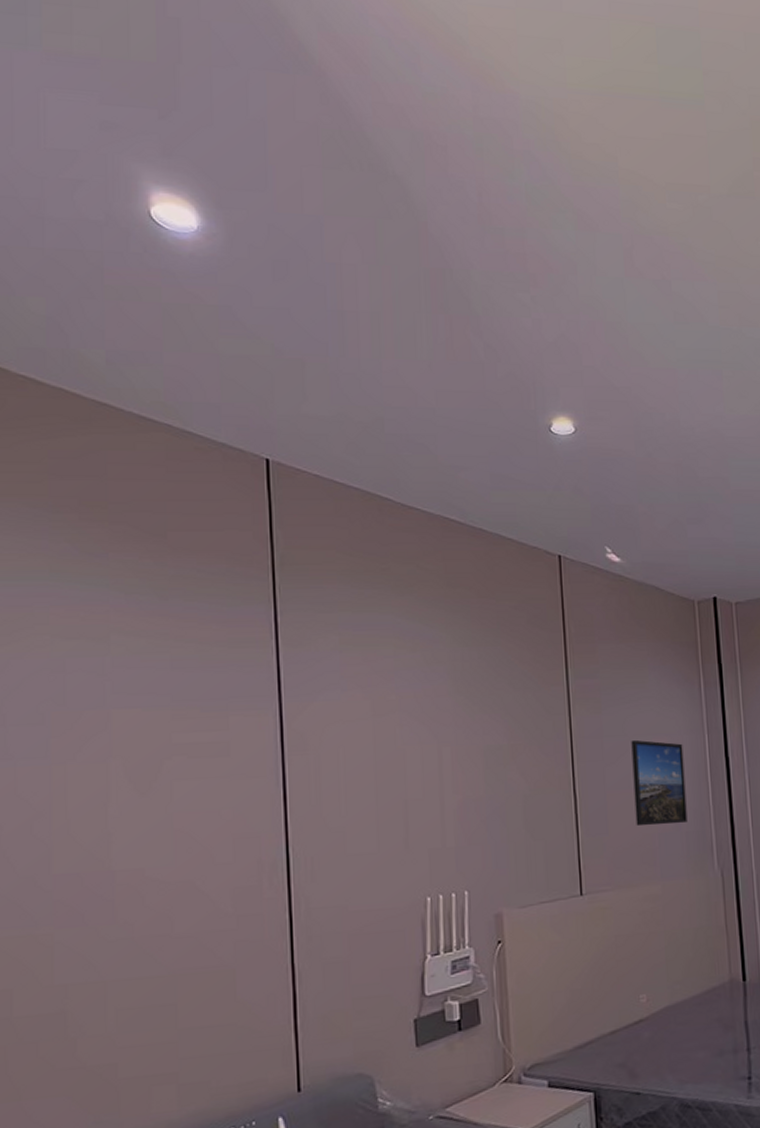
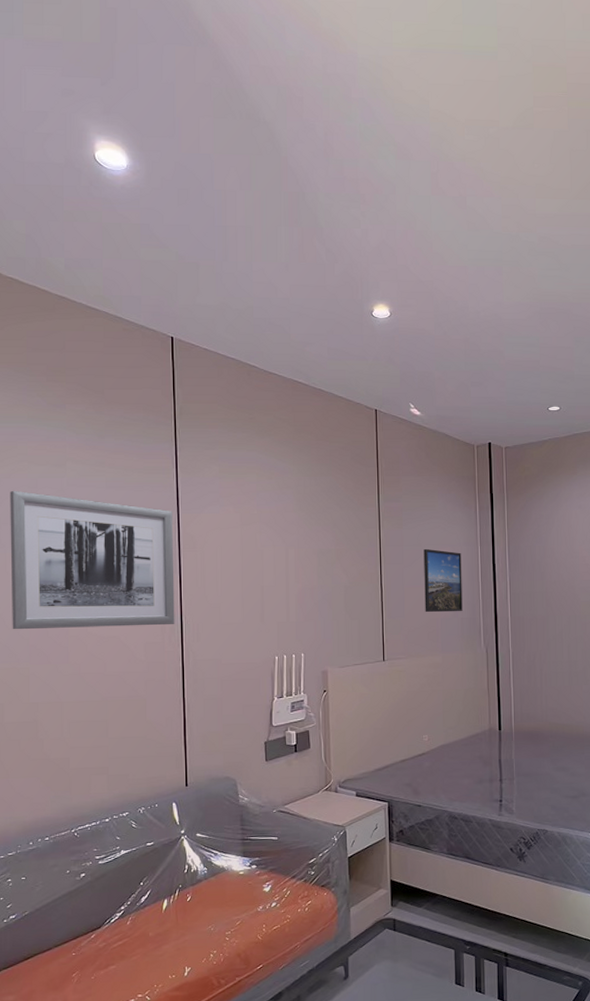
wall art: none [21,676,278,879] -> present [9,490,175,630]

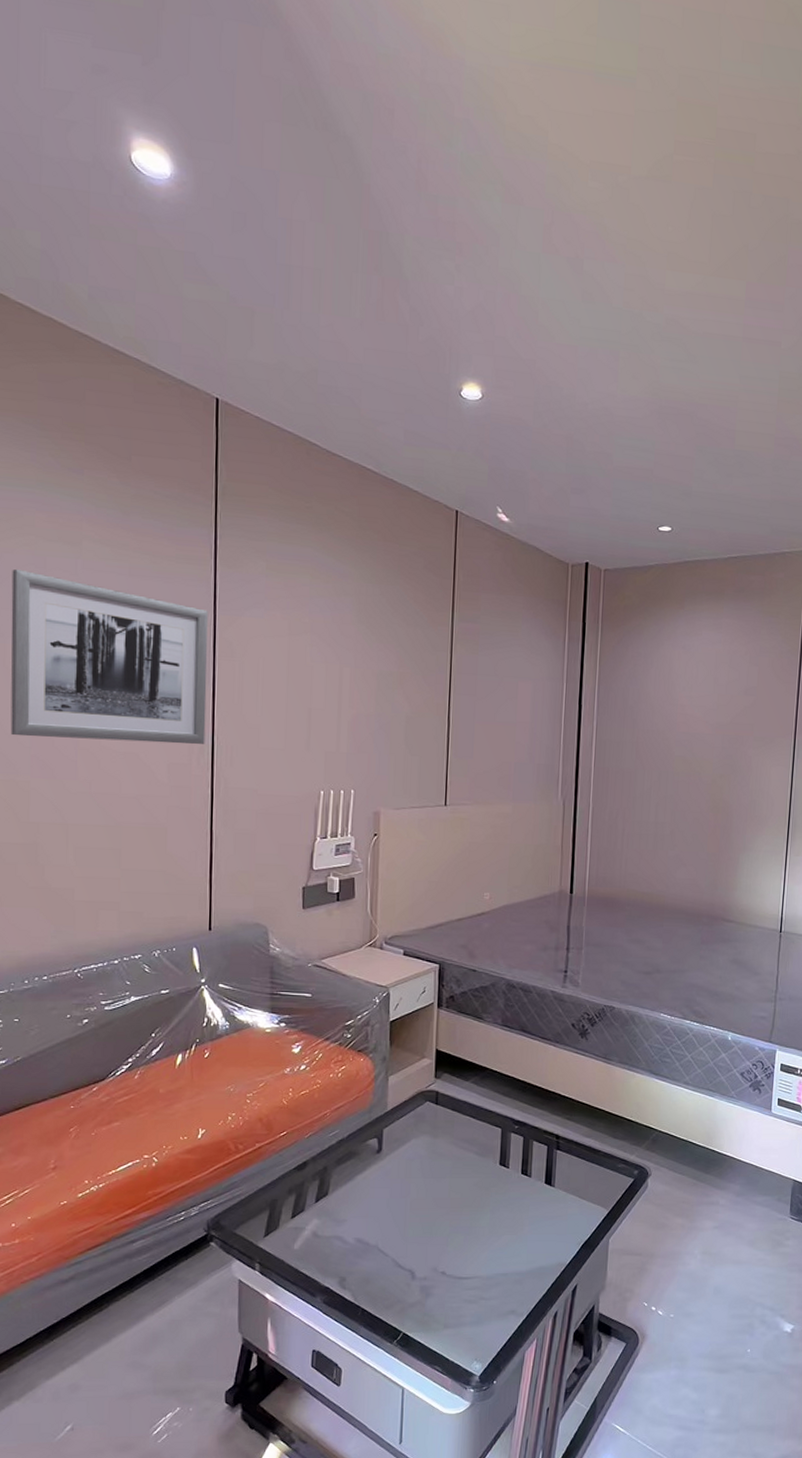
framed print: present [423,548,463,613] -> none [497,680,544,757]

